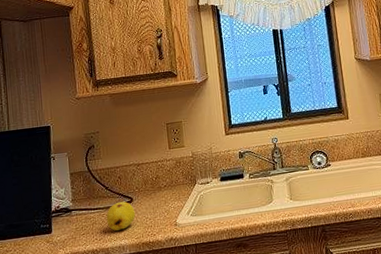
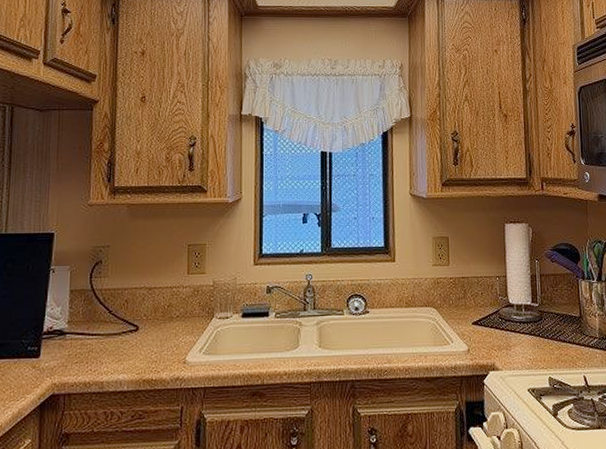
fruit: present [106,201,136,231] -> none [105,329,140,362]

